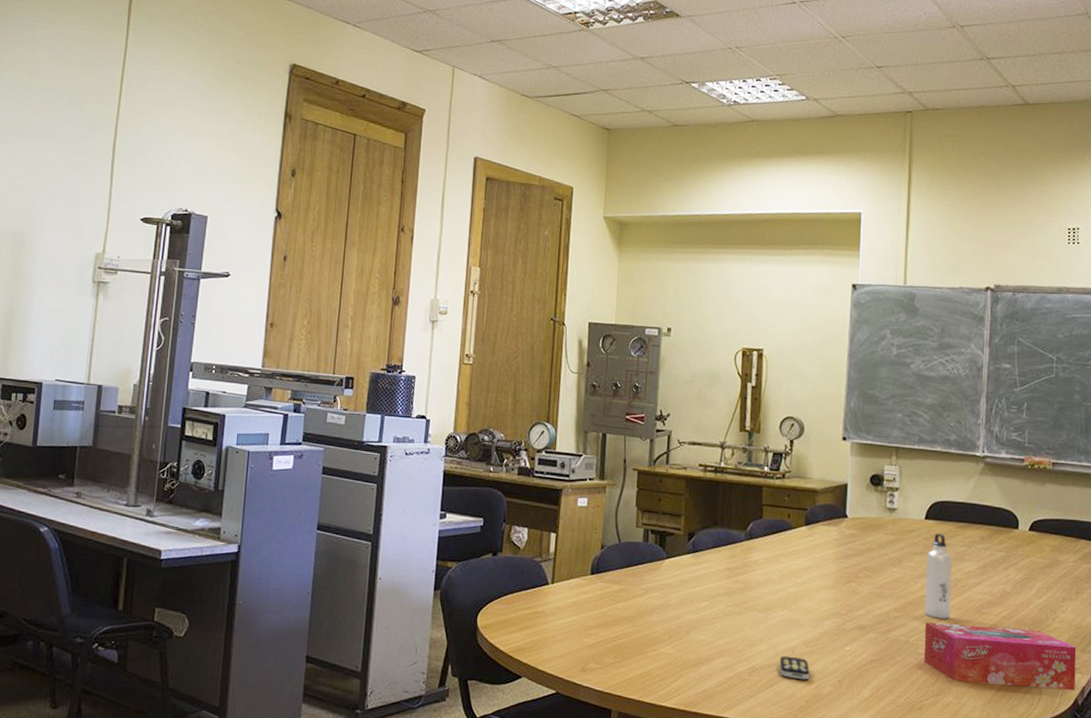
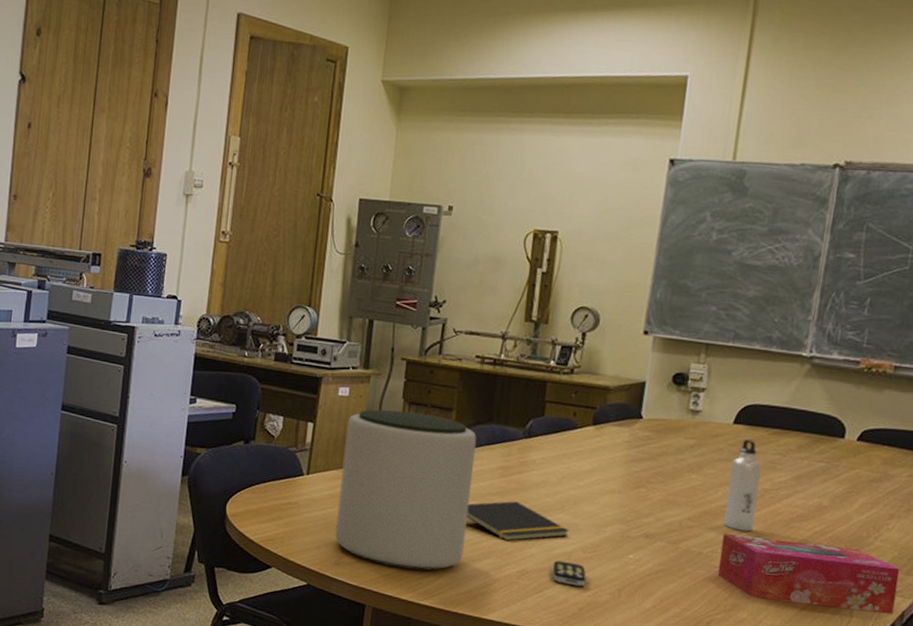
plant pot: none [580,518,704,673] -> present [335,409,477,571]
notepad: none [699,600,792,640] -> present [466,501,569,541]

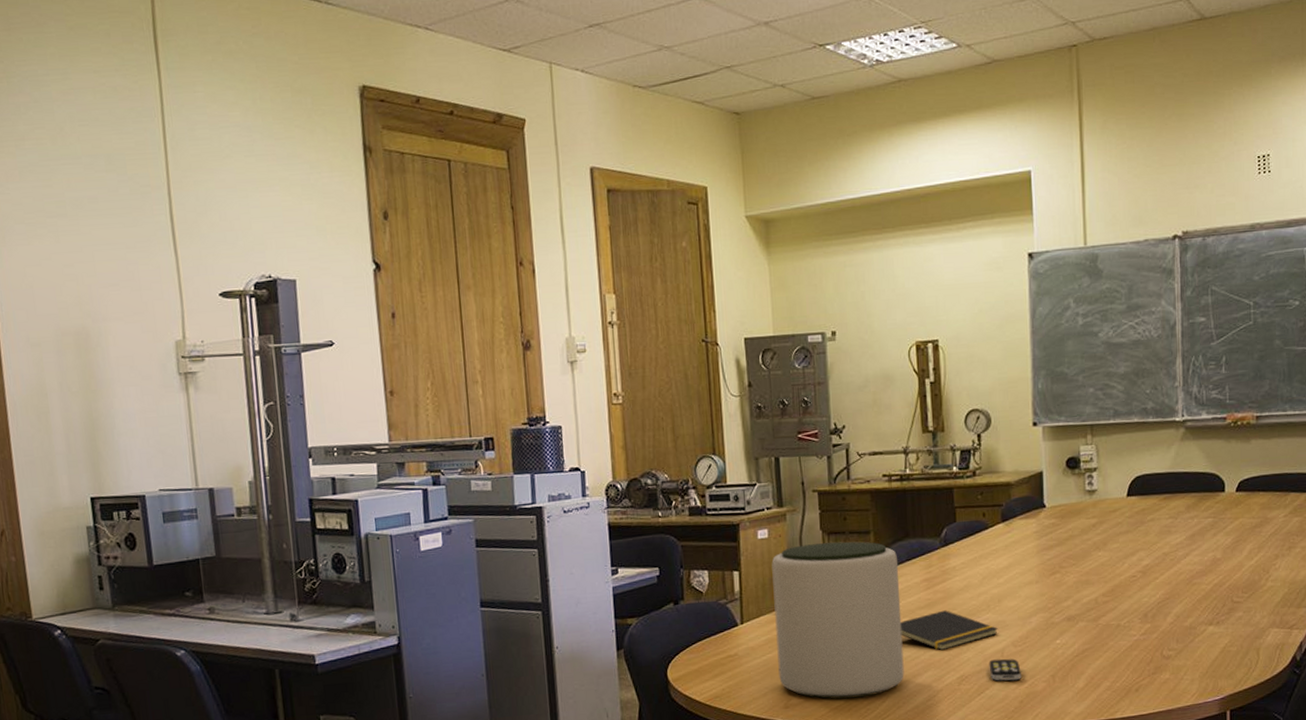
tissue box: present [717,534,900,615] -> none [1136,592,1293,657]
water bottle: present [723,439,762,532] -> none [1131,508,1161,597]

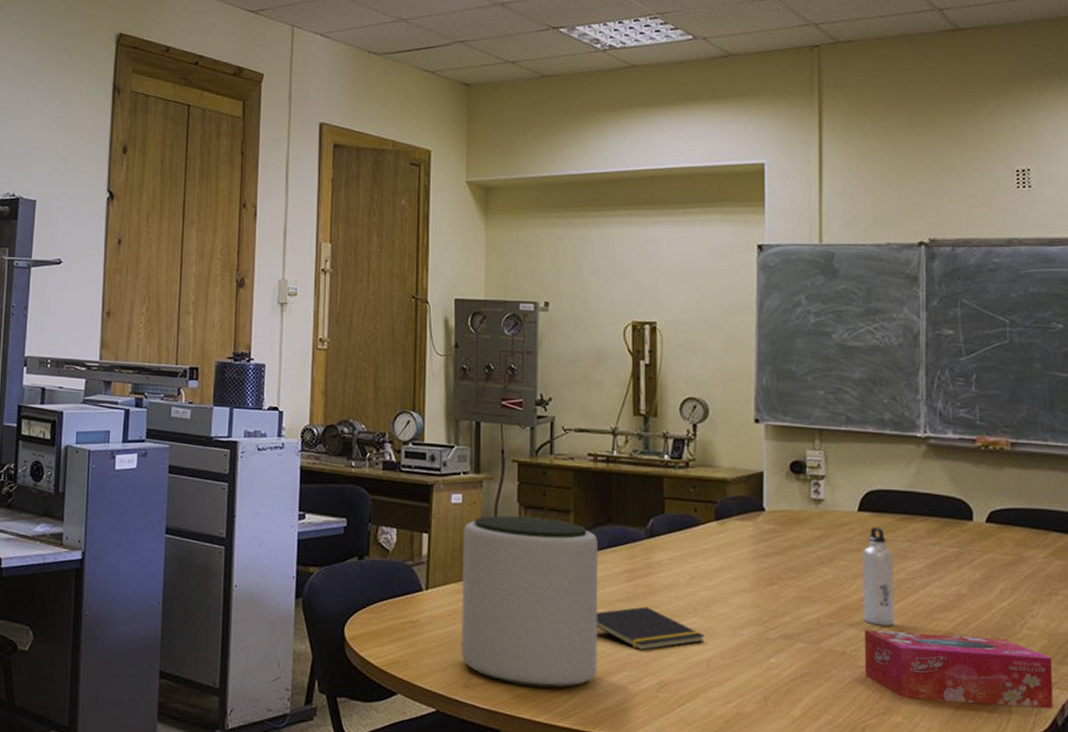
remote control: present [989,658,1021,681] -> none [692,669,729,697]
water bottle: none [1131,508,1161,597] -> present [861,527,895,626]
tissue box: none [1136,592,1293,657] -> present [864,630,1053,709]

